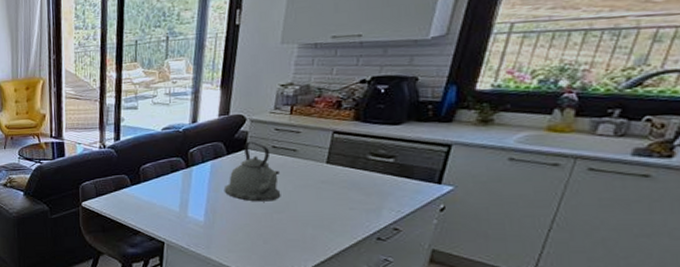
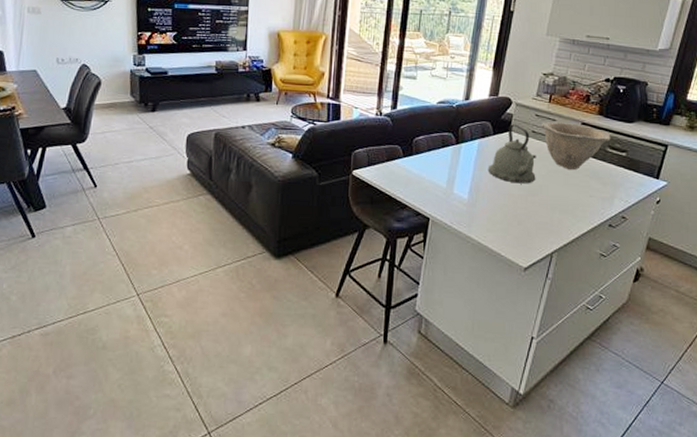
bowl: none [282,132,373,182] -> present [540,121,611,170]

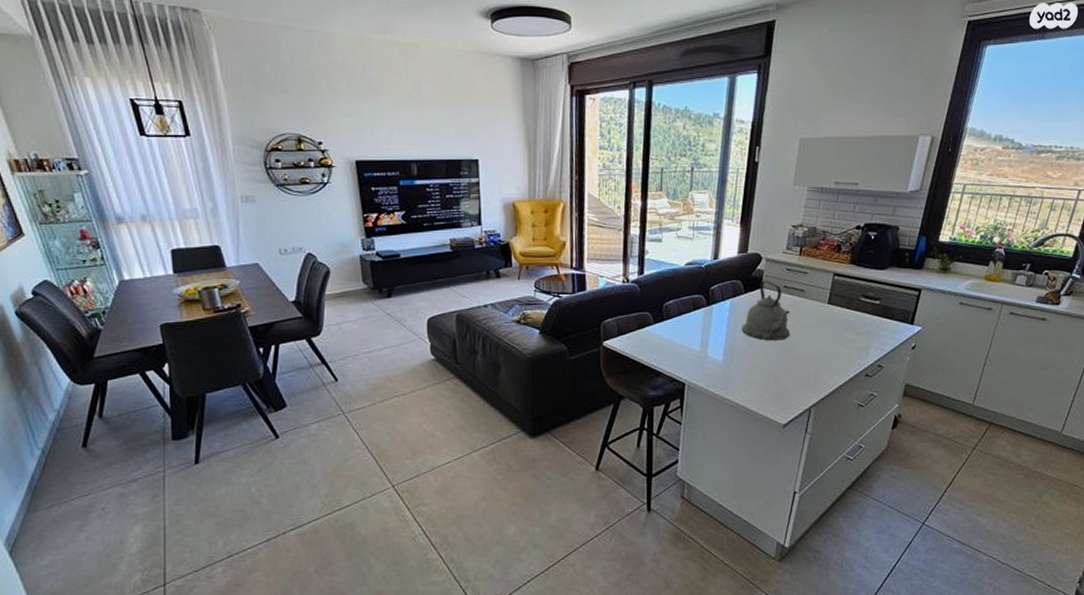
bowl: present [540,121,611,170] -> none [792,274,864,322]

